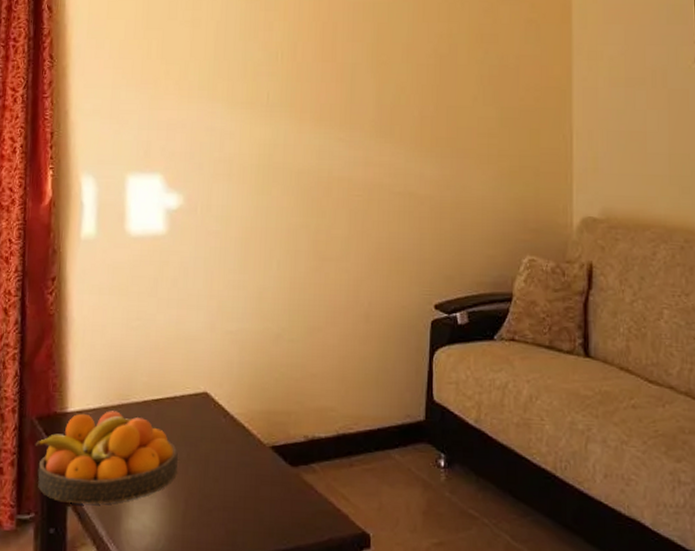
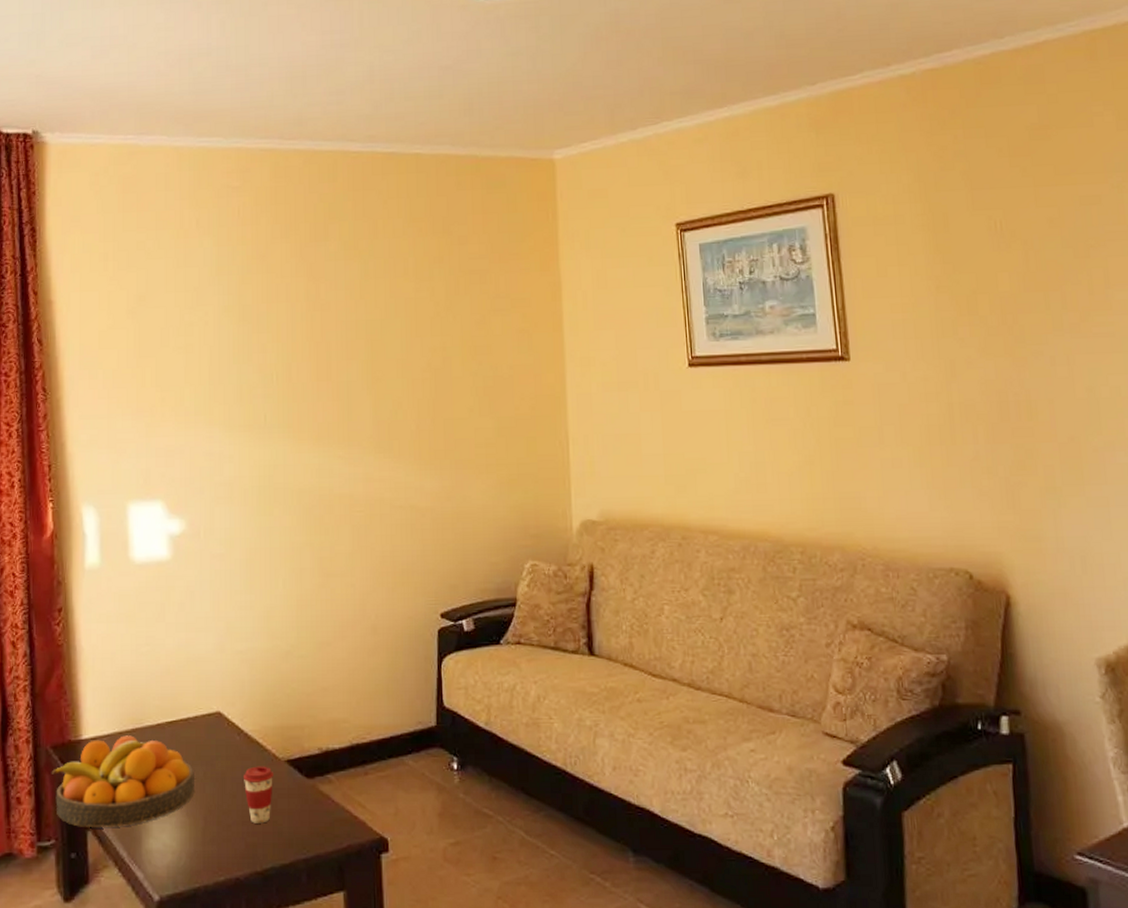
coffee cup: none [226,450,257,510] -> present [243,766,273,823]

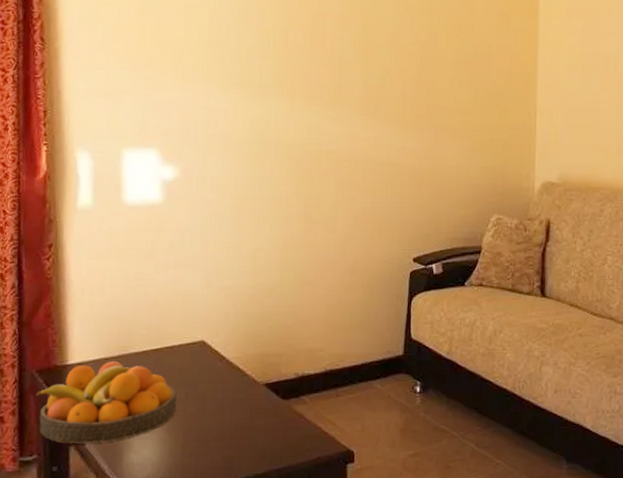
coffee cup: present [243,766,273,823] -> none [223,389,252,439]

